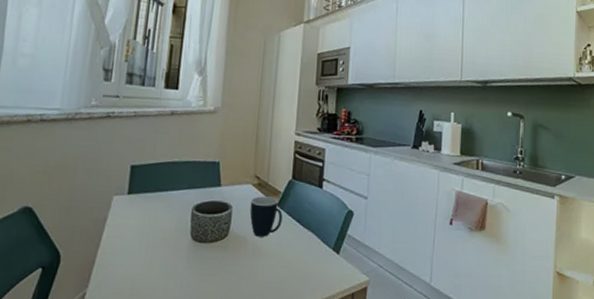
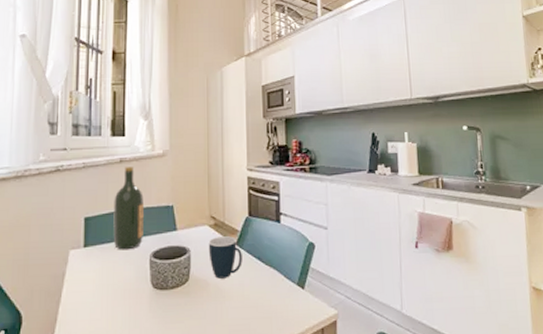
wine bottle: none [157,120,191,201] -> present [113,167,144,250]

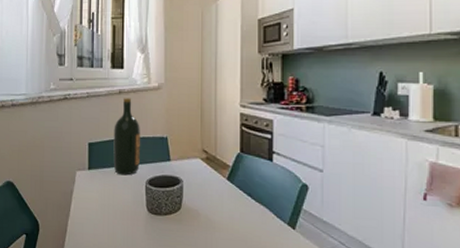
mug: present [208,236,242,279] -> none [200,170,233,211]

